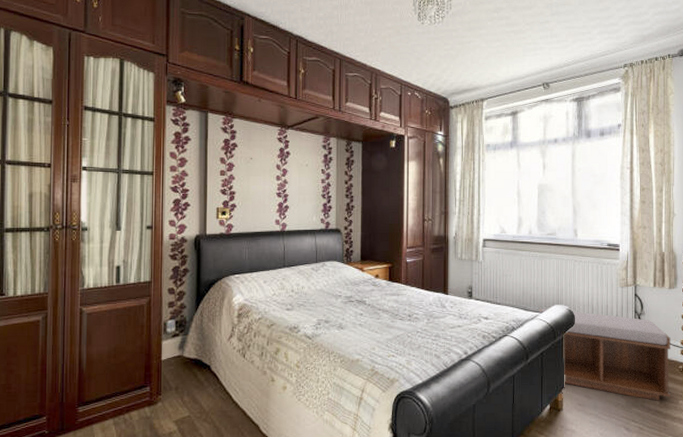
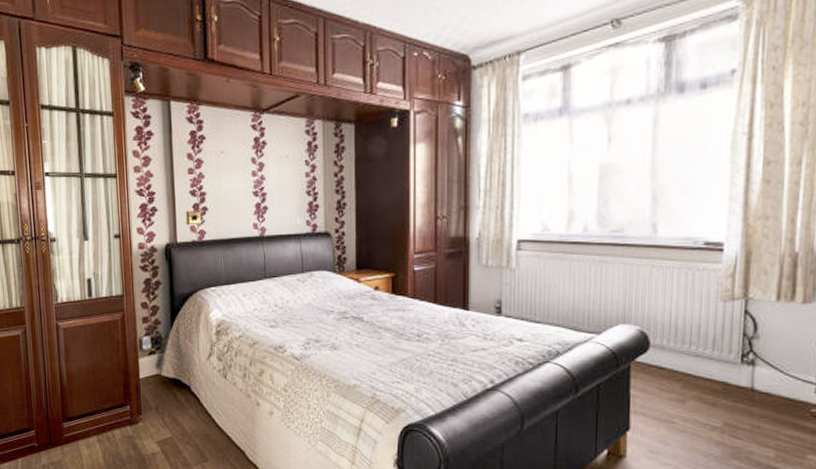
bench: present [538,308,671,401] -> none [595,328,800,453]

